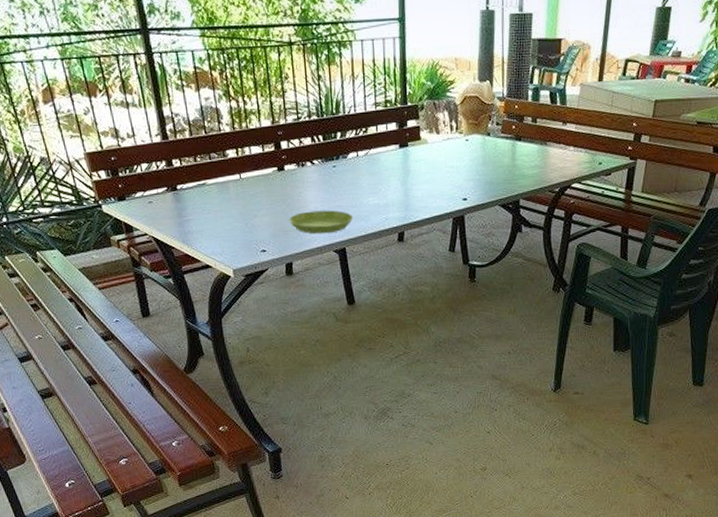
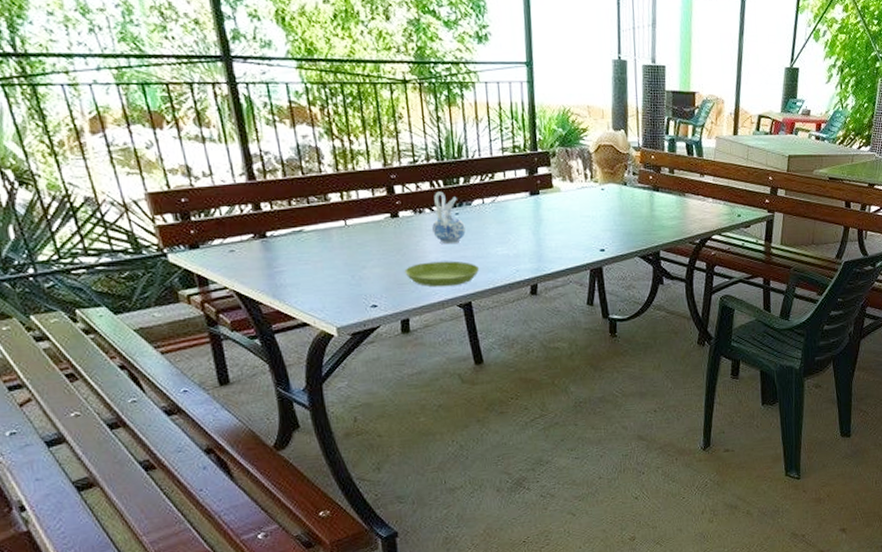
ceramic pitcher: none [313,146,342,195] -> present [432,191,466,245]

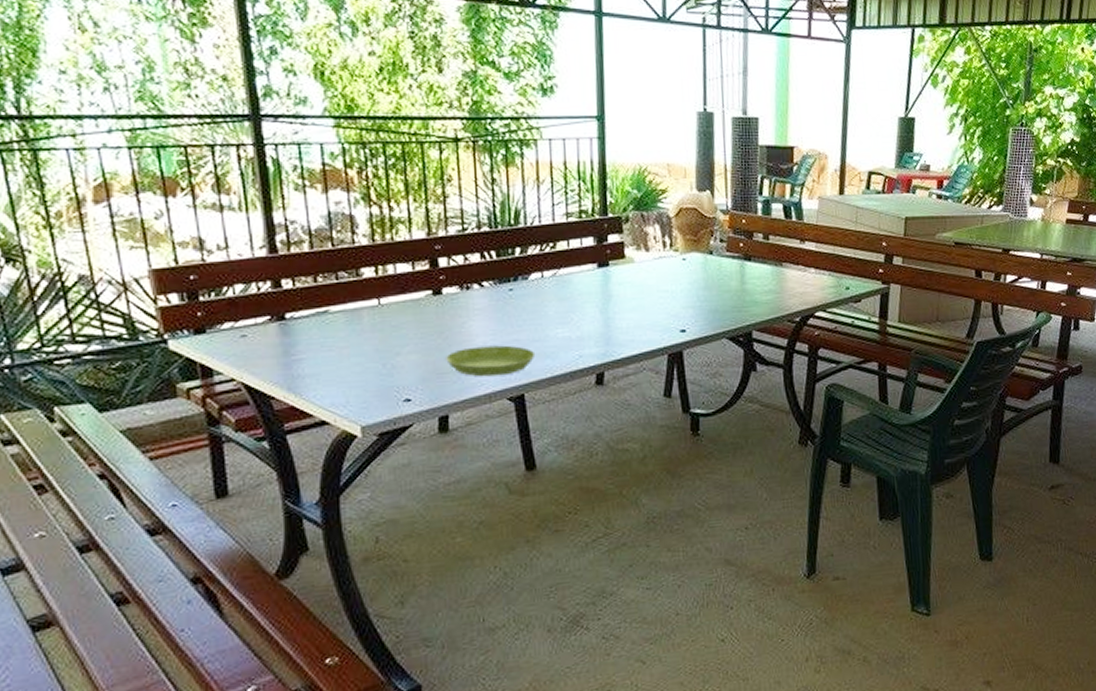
ceramic pitcher: present [432,191,466,245] -> none [481,264,520,326]

